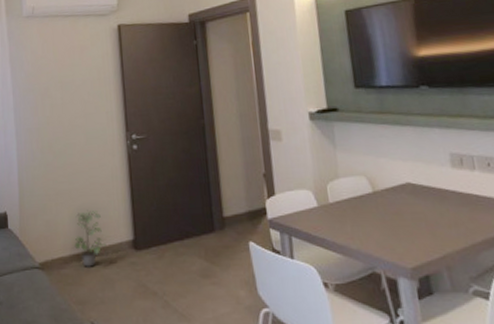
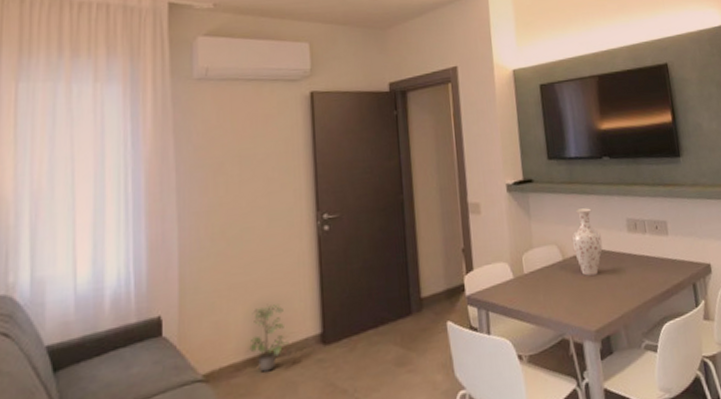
vase: none [382,139,420,211] -> present [571,208,603,276]

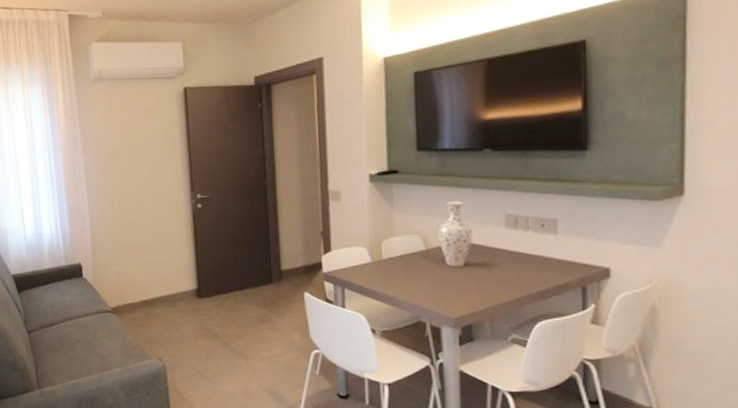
potted plant: present [249,304,290,374] -> none [143,262,173,313]

